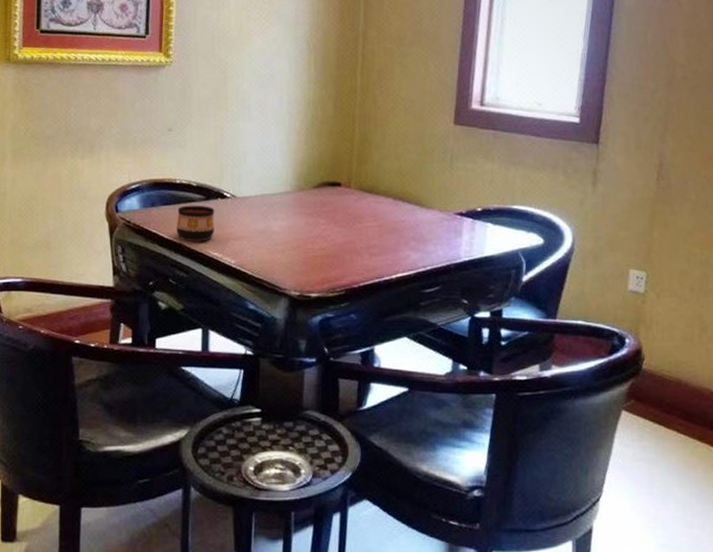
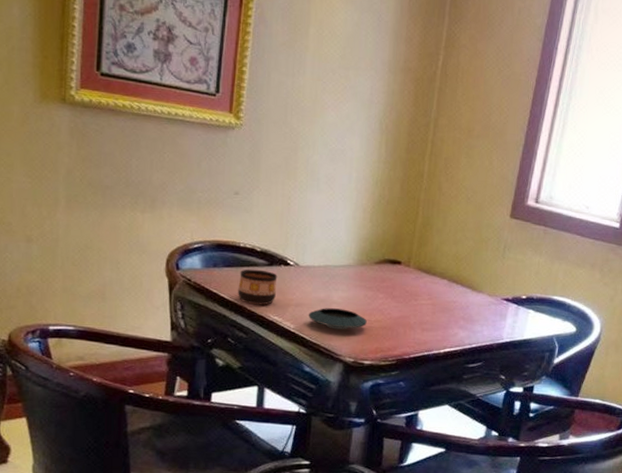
saucer: none [249,239,310,261] -> present [309,308,367,330]

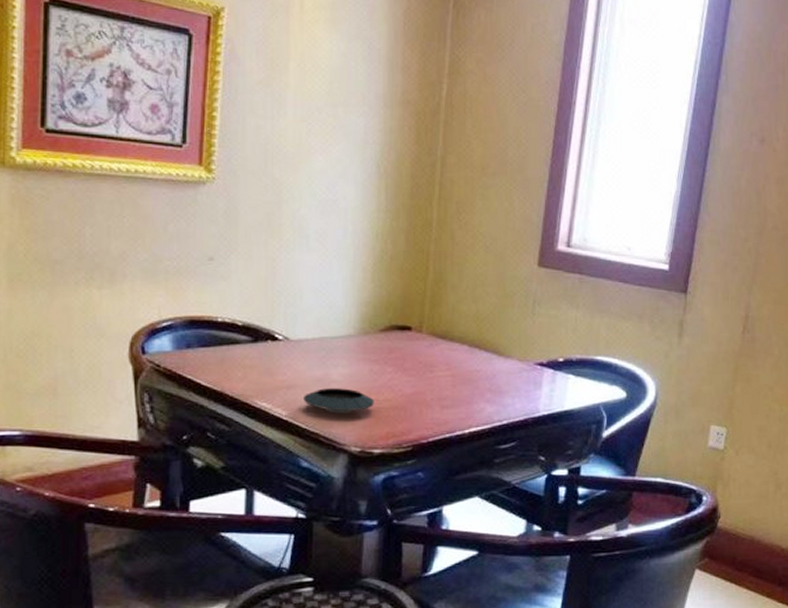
cup: present [238,269,278,305] -> none [217,347,264,390]

